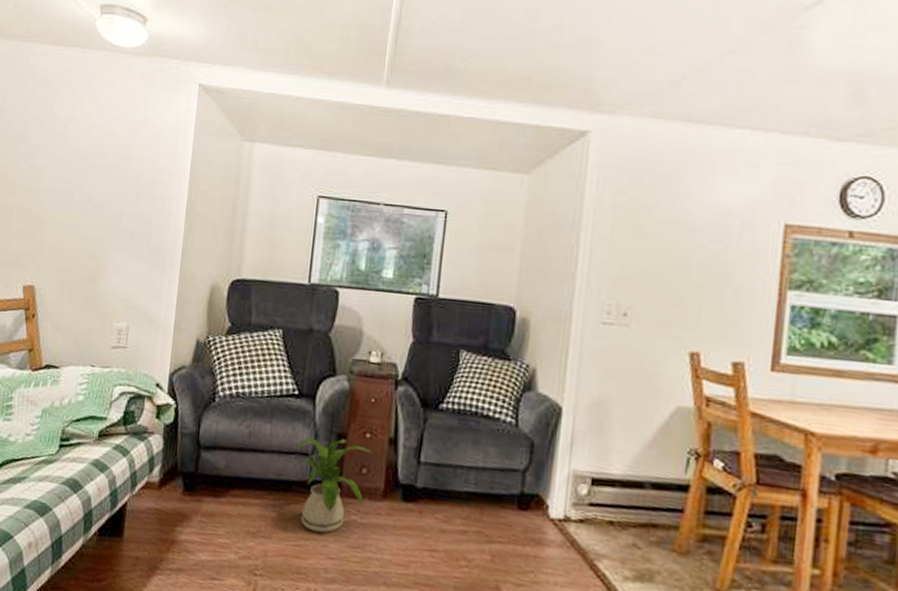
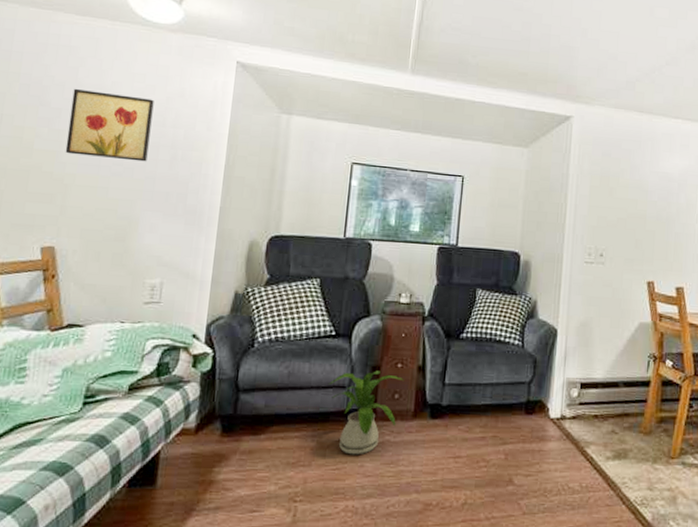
wall art: none [42,122,121,198] -> present [65,88,154,162]

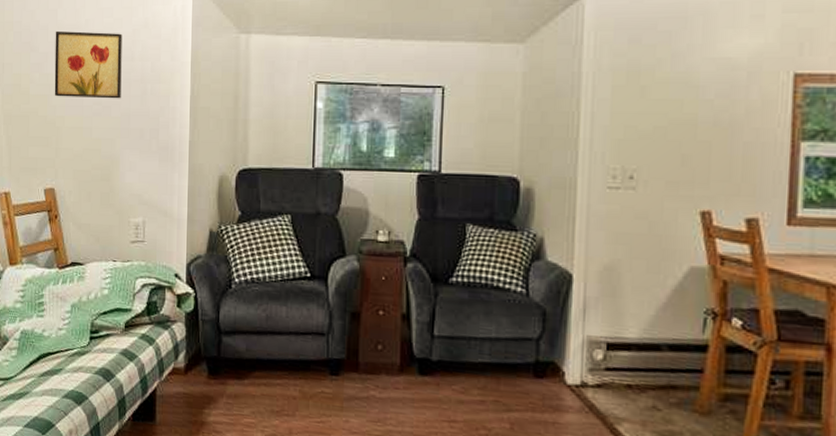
house plant: present [327,371,404,455] -> none [306,317,387,409]

